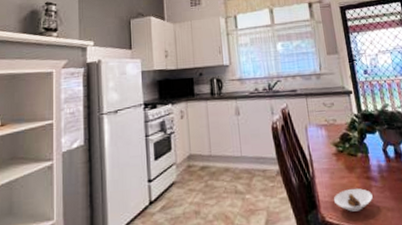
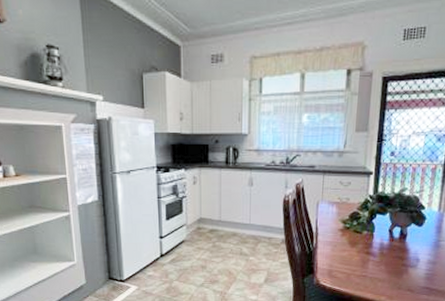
saucer: present [334,188,373,212] -> none [331,260,368,279]

